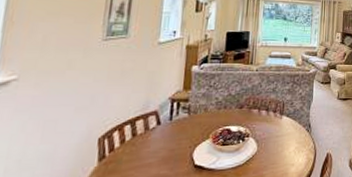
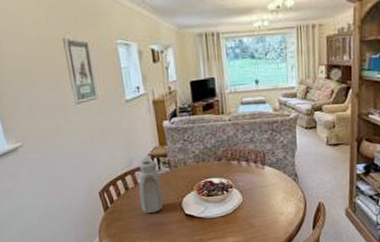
vase: none [146,104,175,164] -> present [138,160,164,213]

